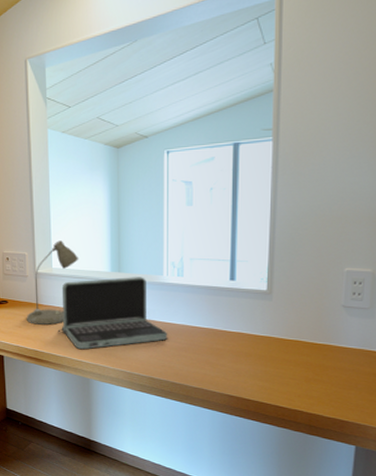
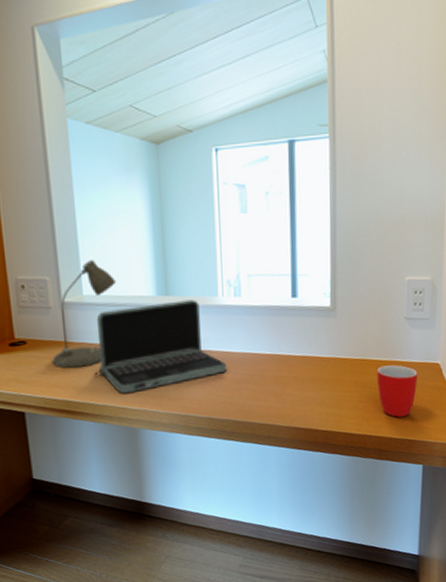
mug: none [310,348,353,398] -> present [377,365,417,417]

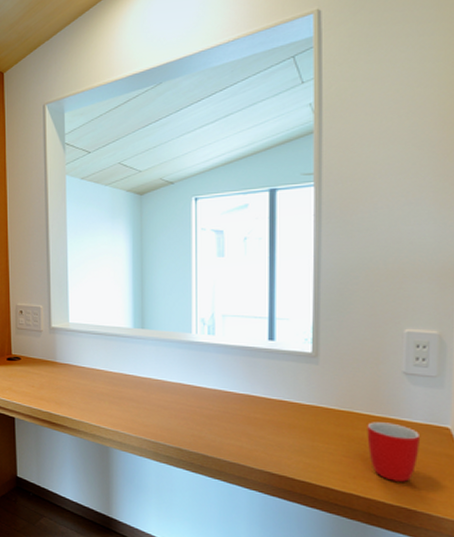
desk lamp: present [52,260,117,368] -> none [40,293,99,385]
laptop: present [94,299,227,394] -> none [74,334,198,414]

